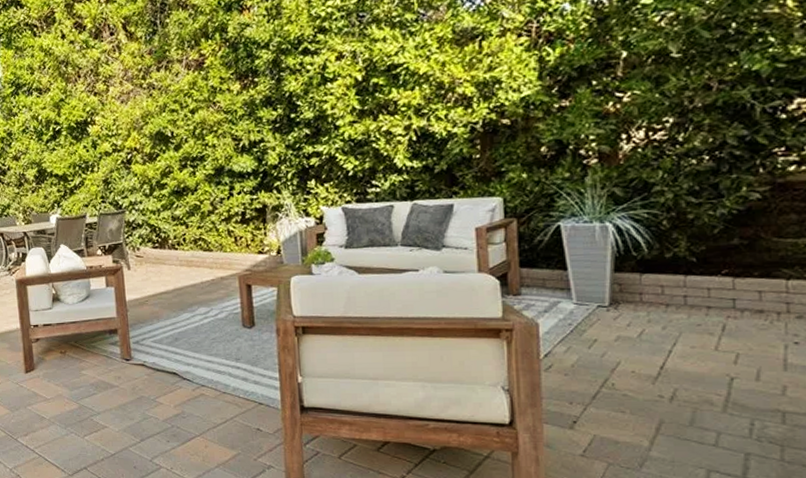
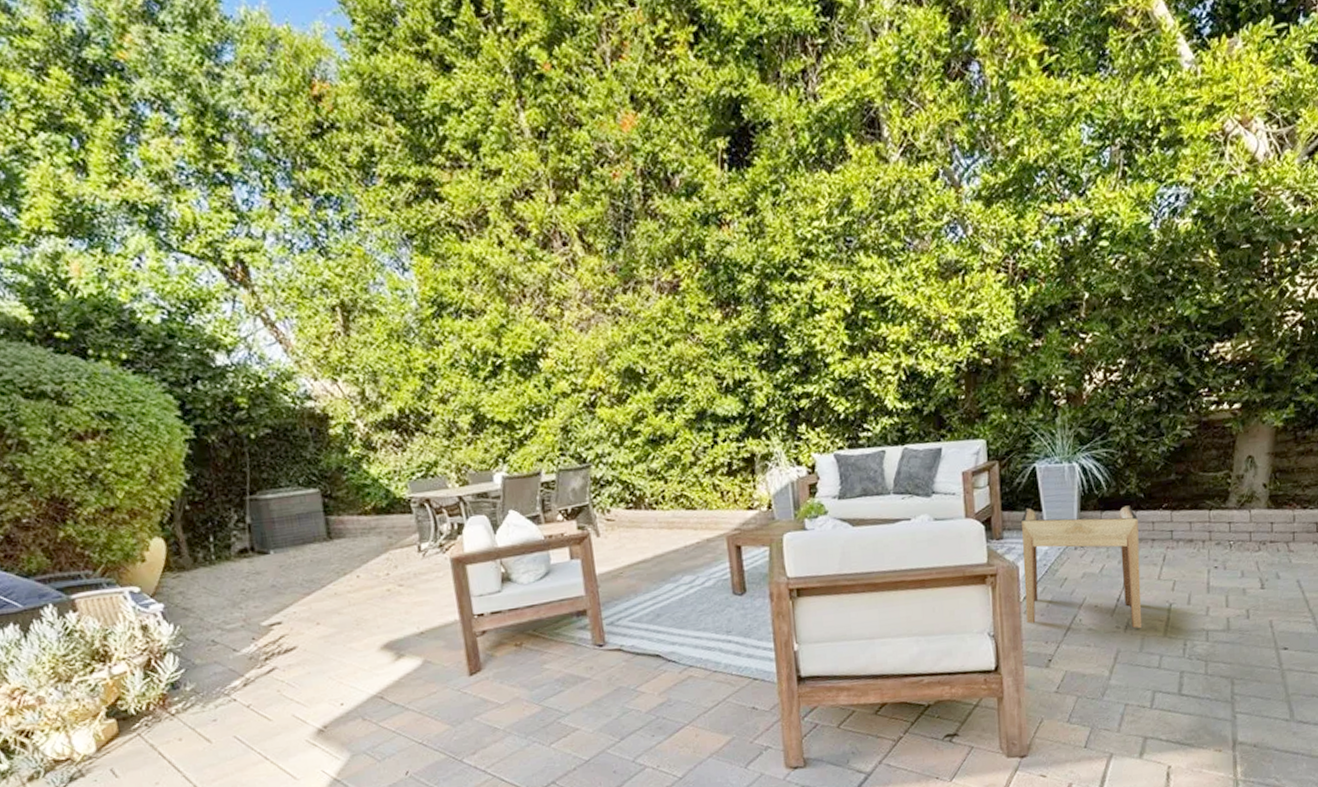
side table: none [543,266,694,400] -> present [1021,505,1142,629]

